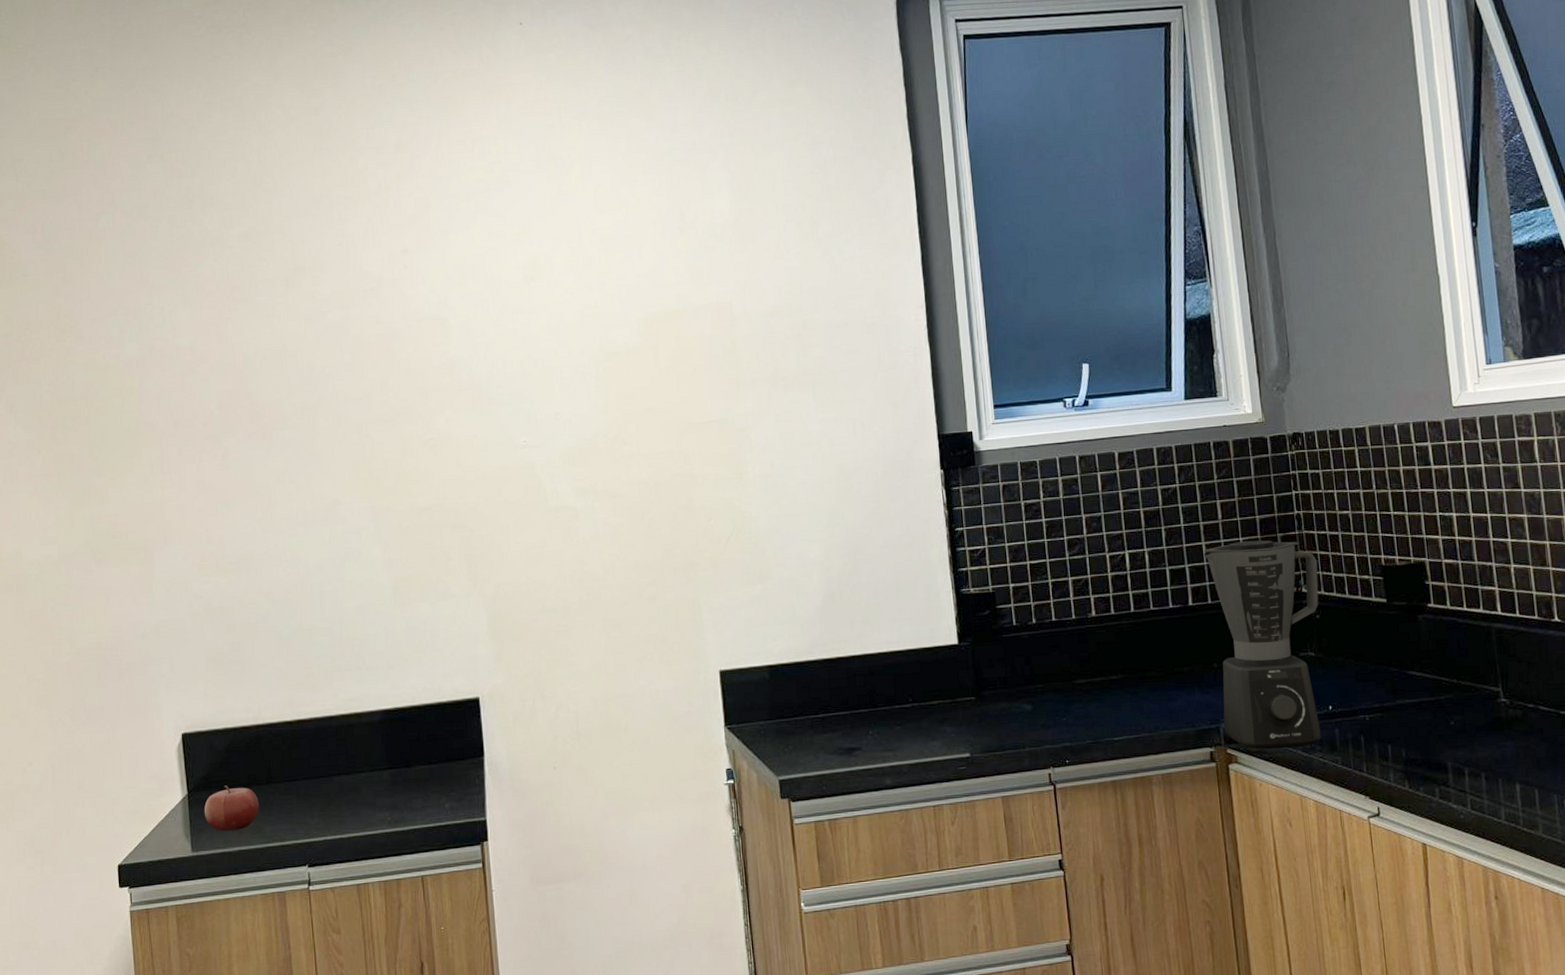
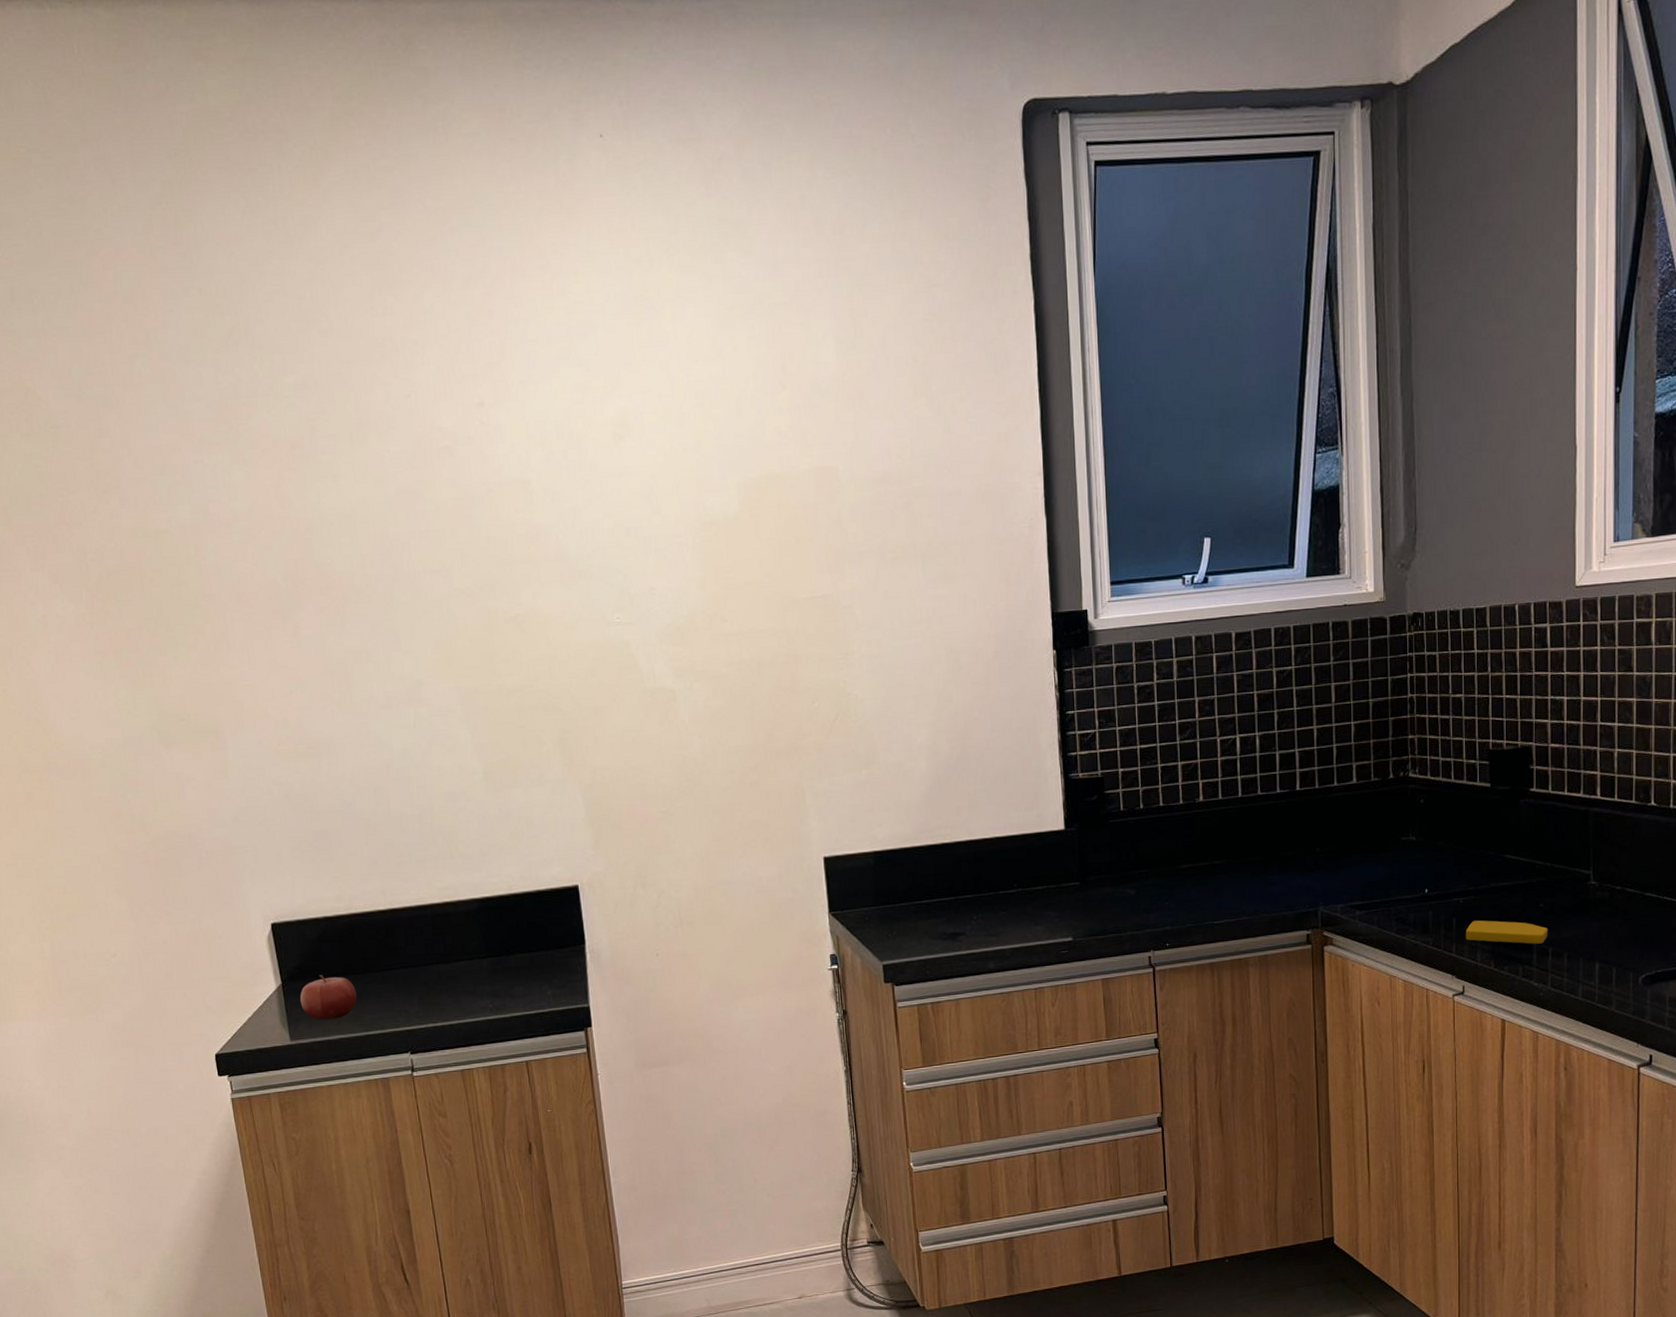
blender: present [1203,540,1322,752] -> none [1314,724,1426,934]
sponge: none [1375,738,1462,764] -> present [1466,920,1548,944]

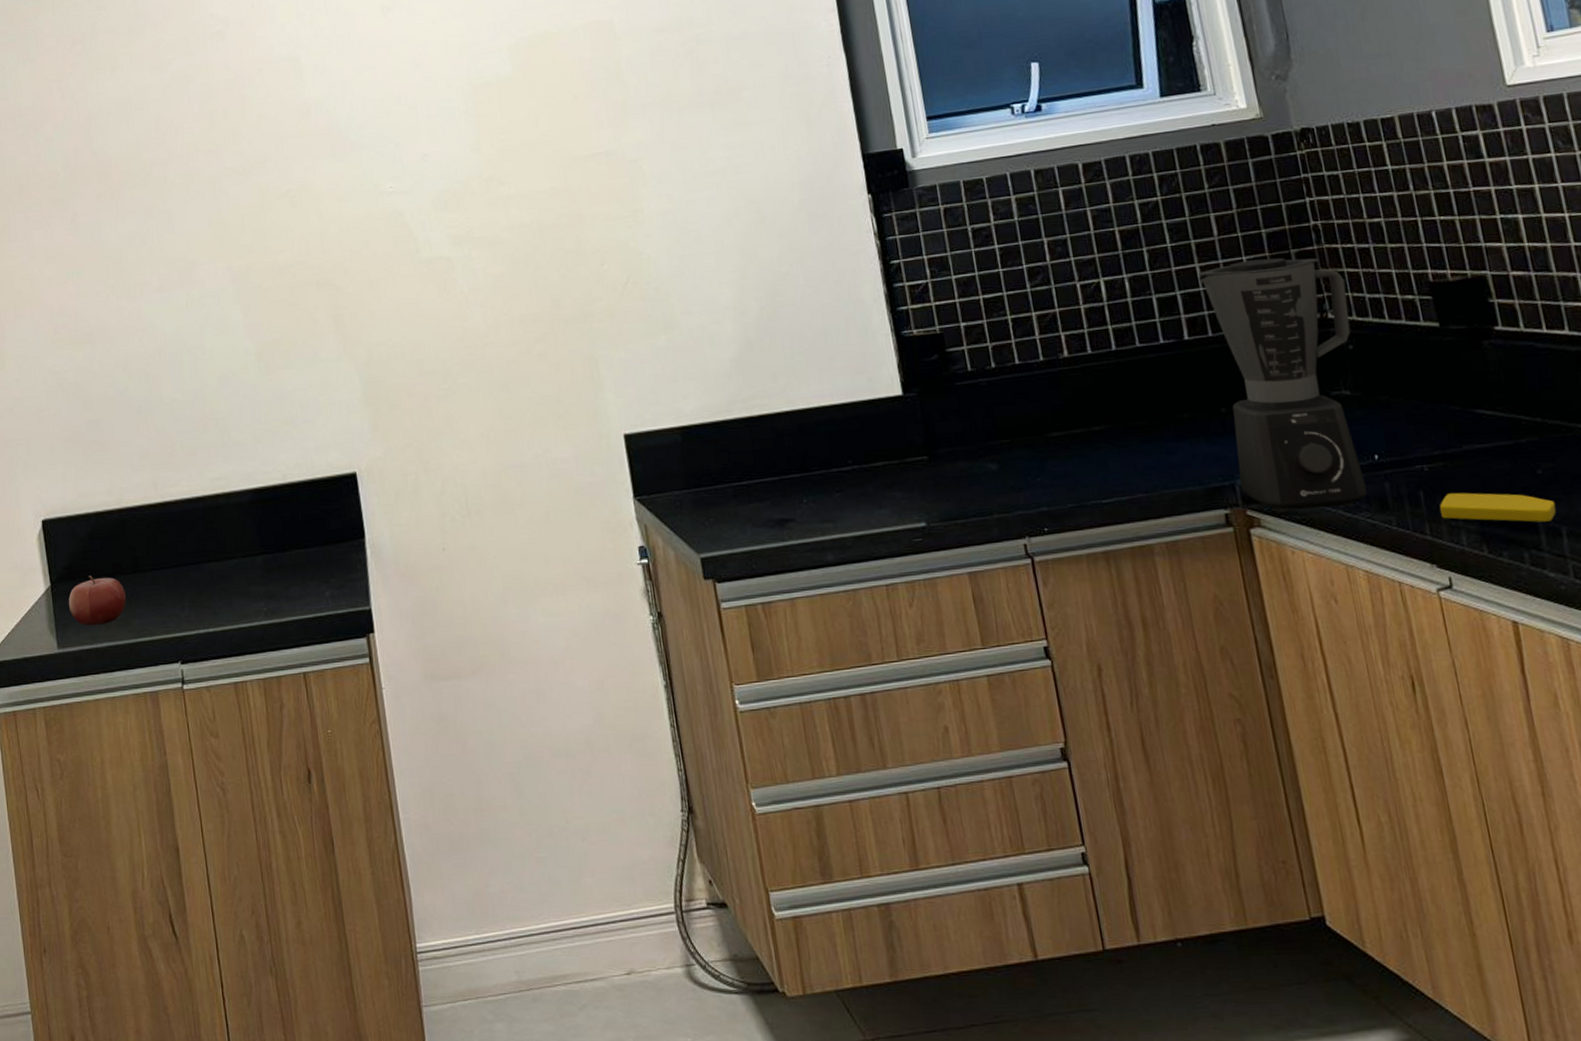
blender: none [1314,724,1426,934] -> present [1197,258,1368,513]

